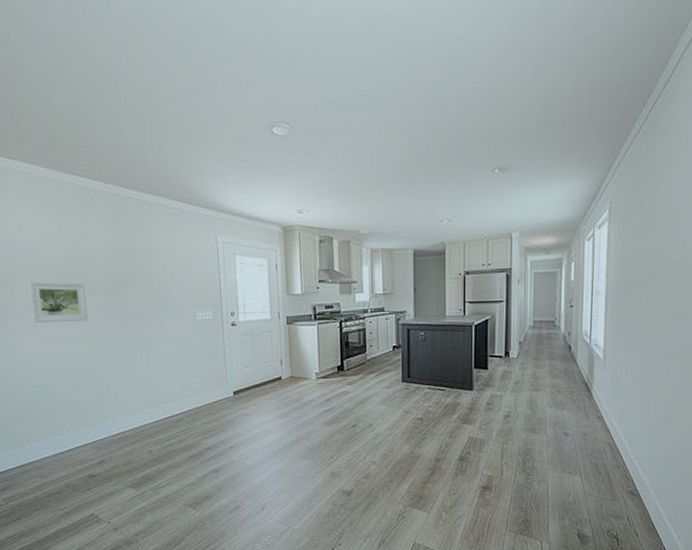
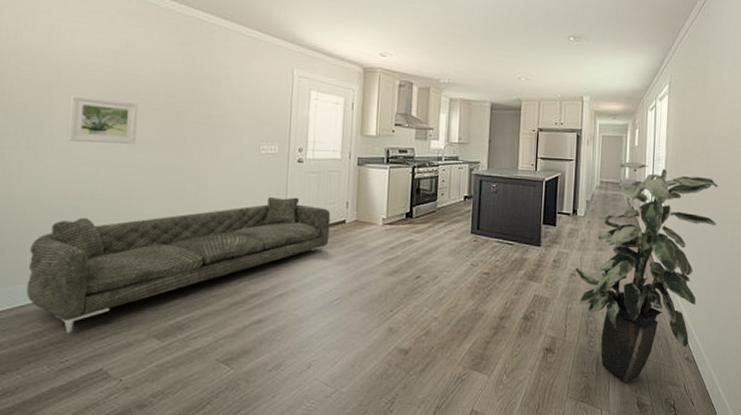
sofa: none [20,358,269,486] -> present [26,197,331,334]
indoor plant: none [510,297,666,517] -> present [575,161,718,384]

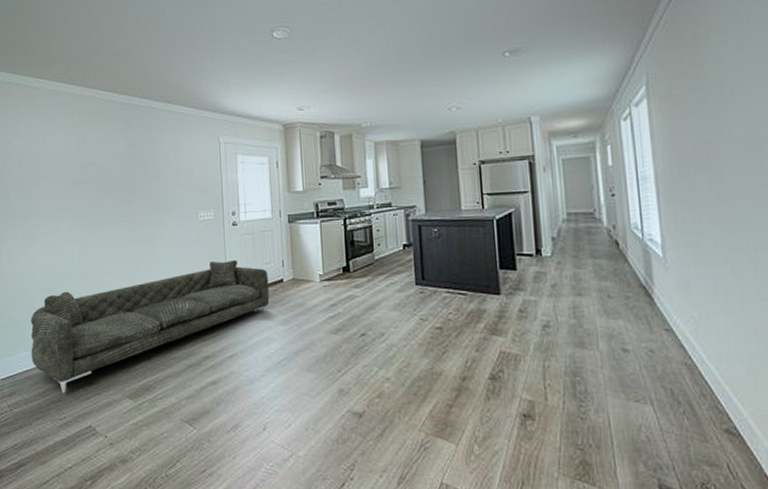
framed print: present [67,95,138,144] -> none [47,186,98,226]
indoor plant: present [575,161,718,384] -> none [548,185,746,461]

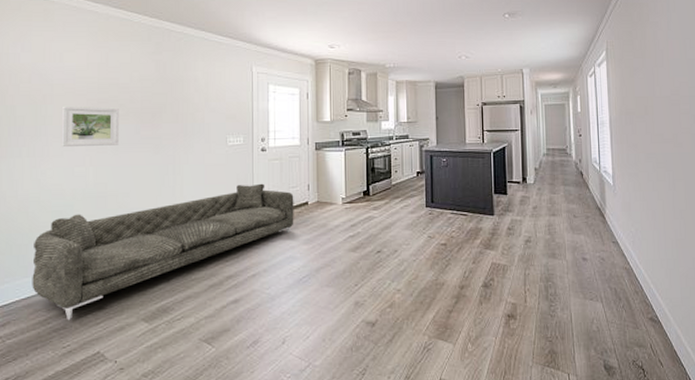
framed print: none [47,186,98,226] -> present [61,106,119,146]

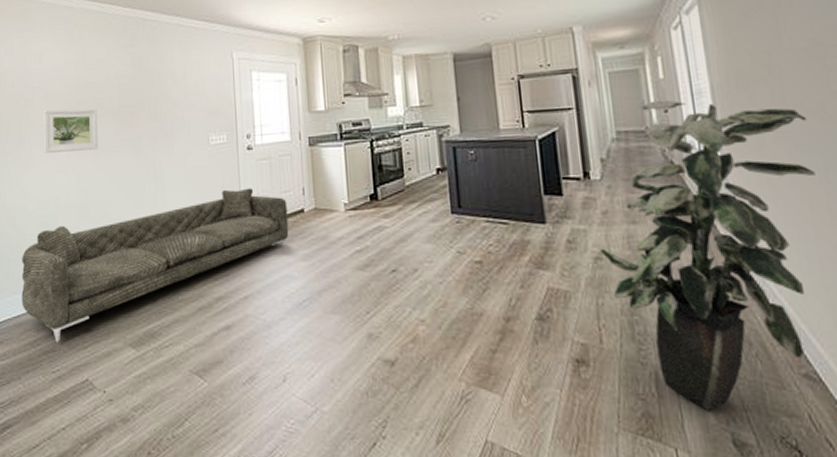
indoor plant: none [530,127,667,347] -> present [600,99,815,412]

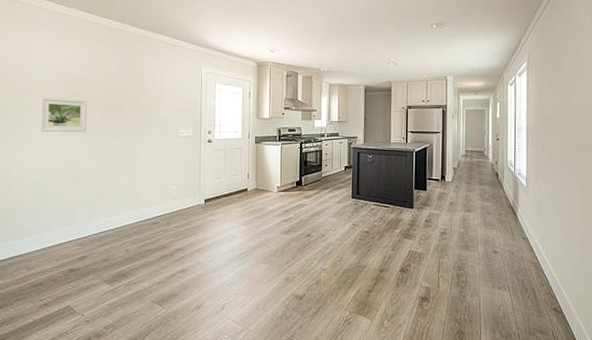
sofa: present [21,188,289,343] -> none [15,170,235,279]
indoor plant: present [600,99,815,412] -> none [445,132,579,330]

